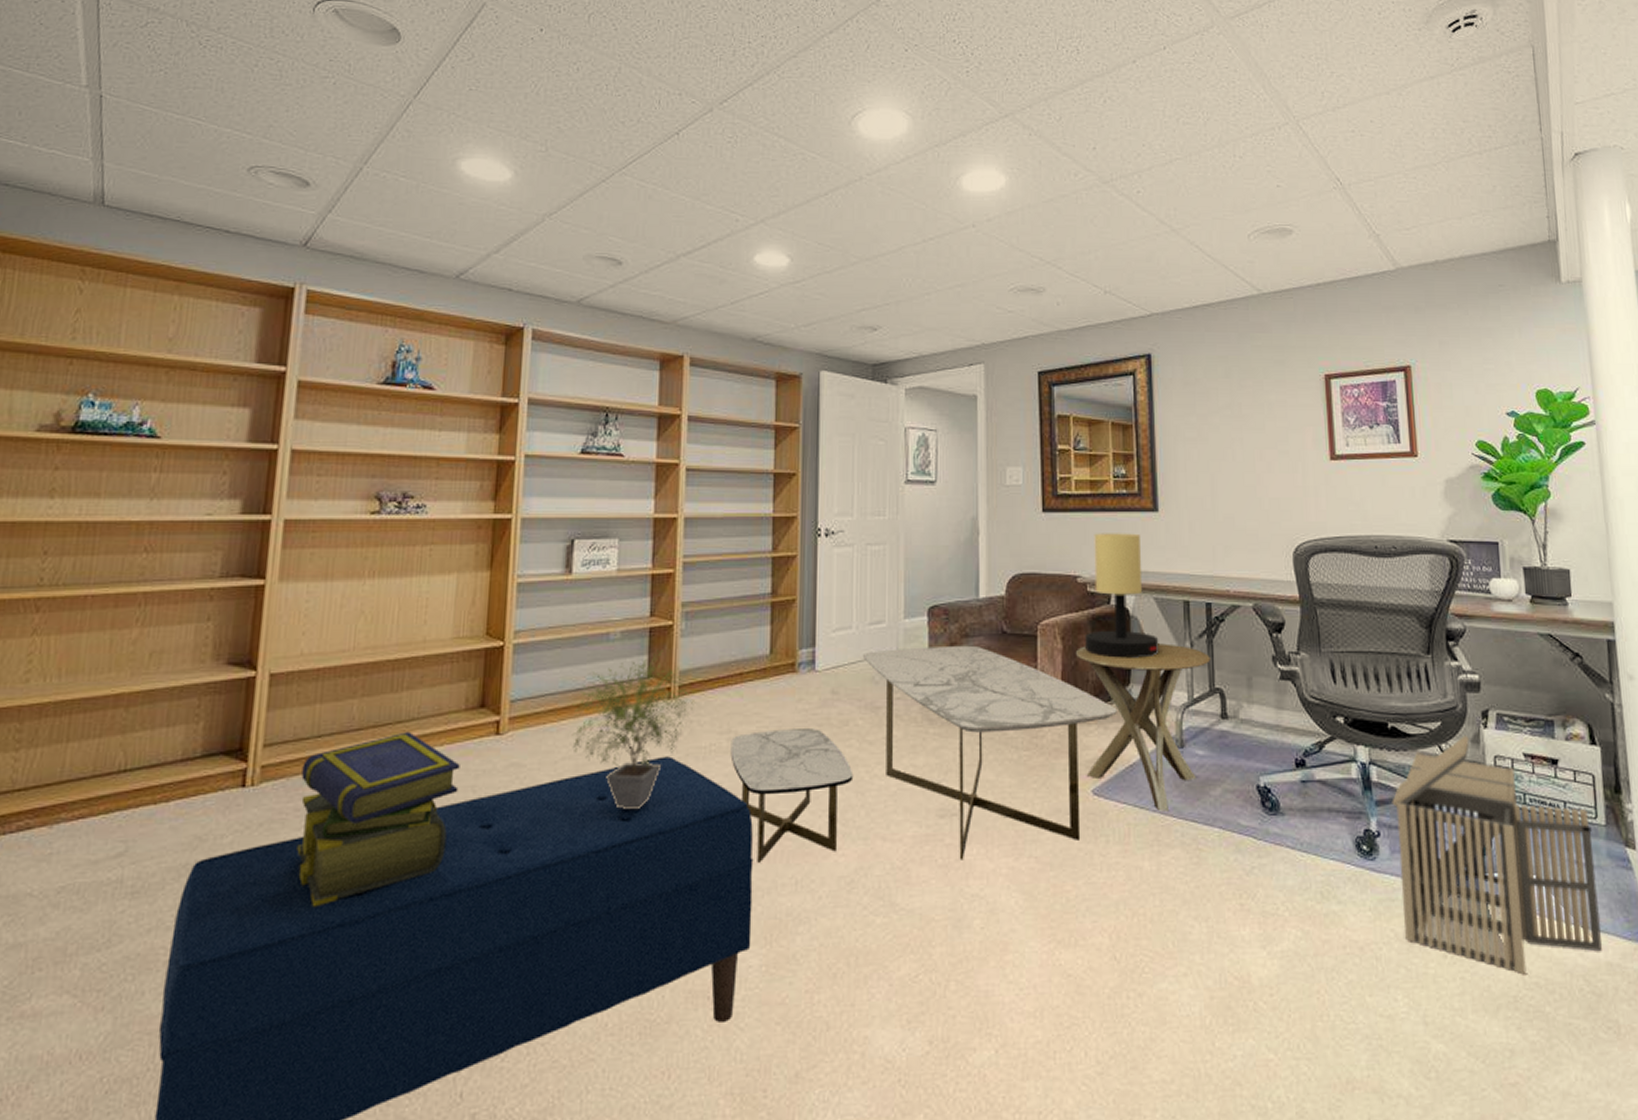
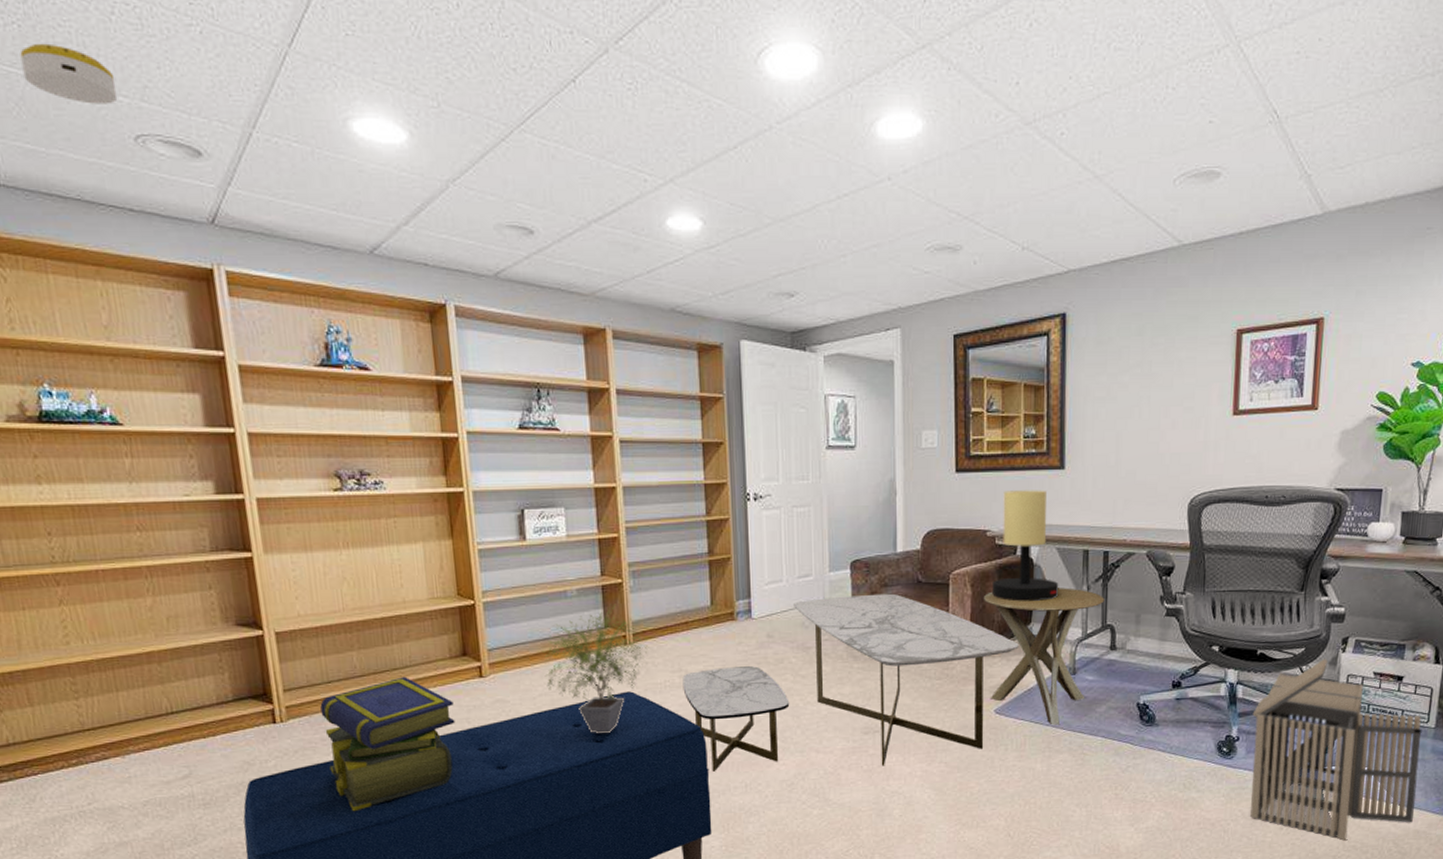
smoke detector: none [157,87,243,140] -> present [20,43,118,104]

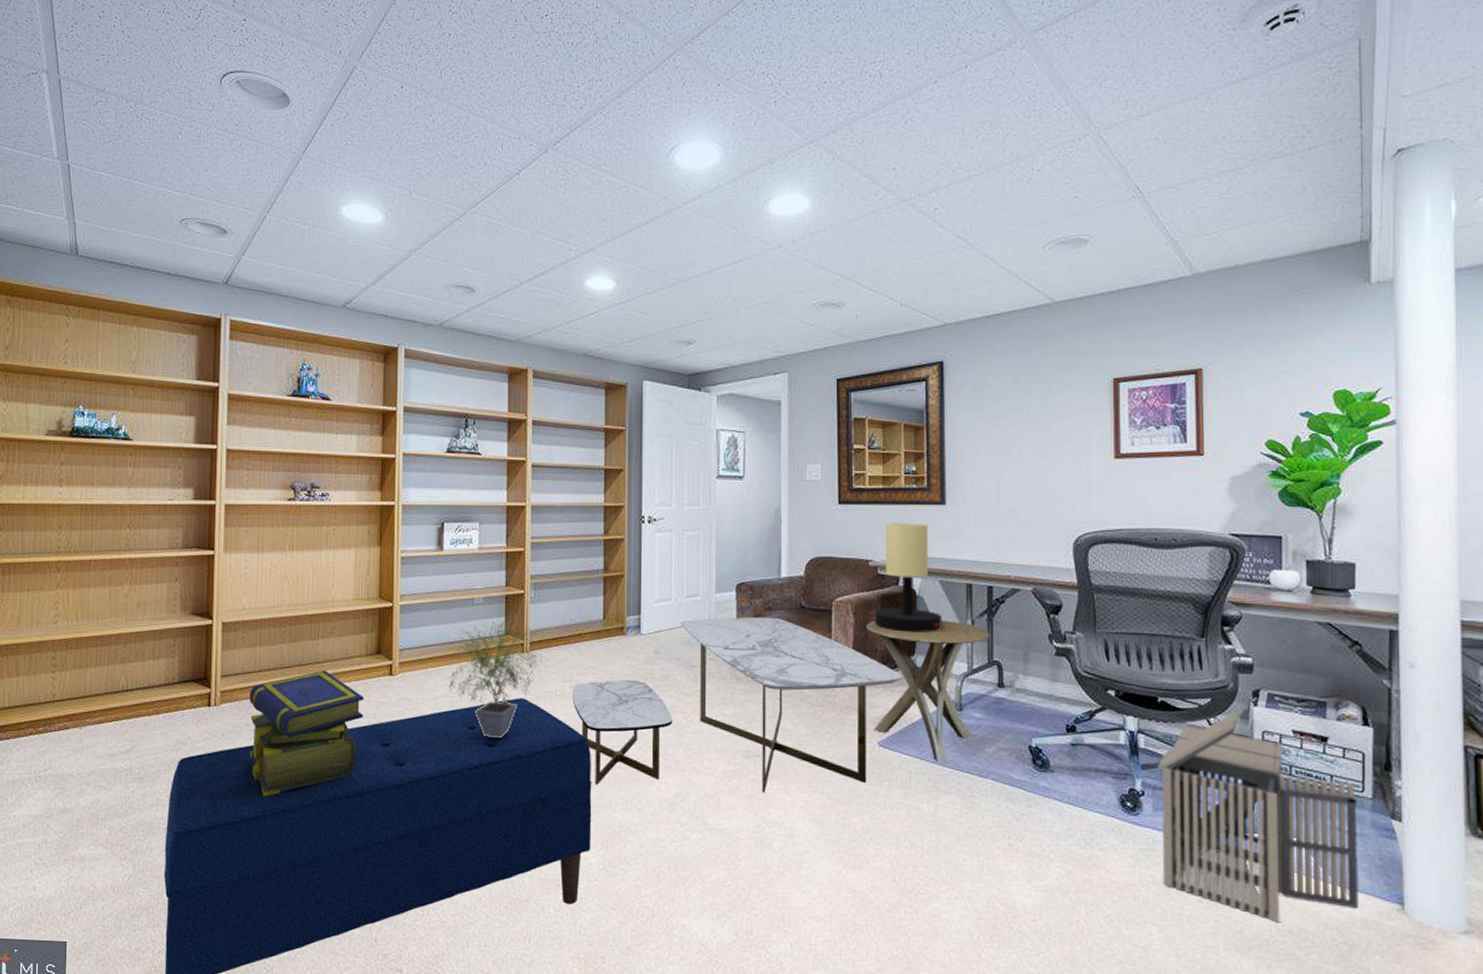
smoke detector: present [20,43,118,104] -> none [110,155,174,197]

